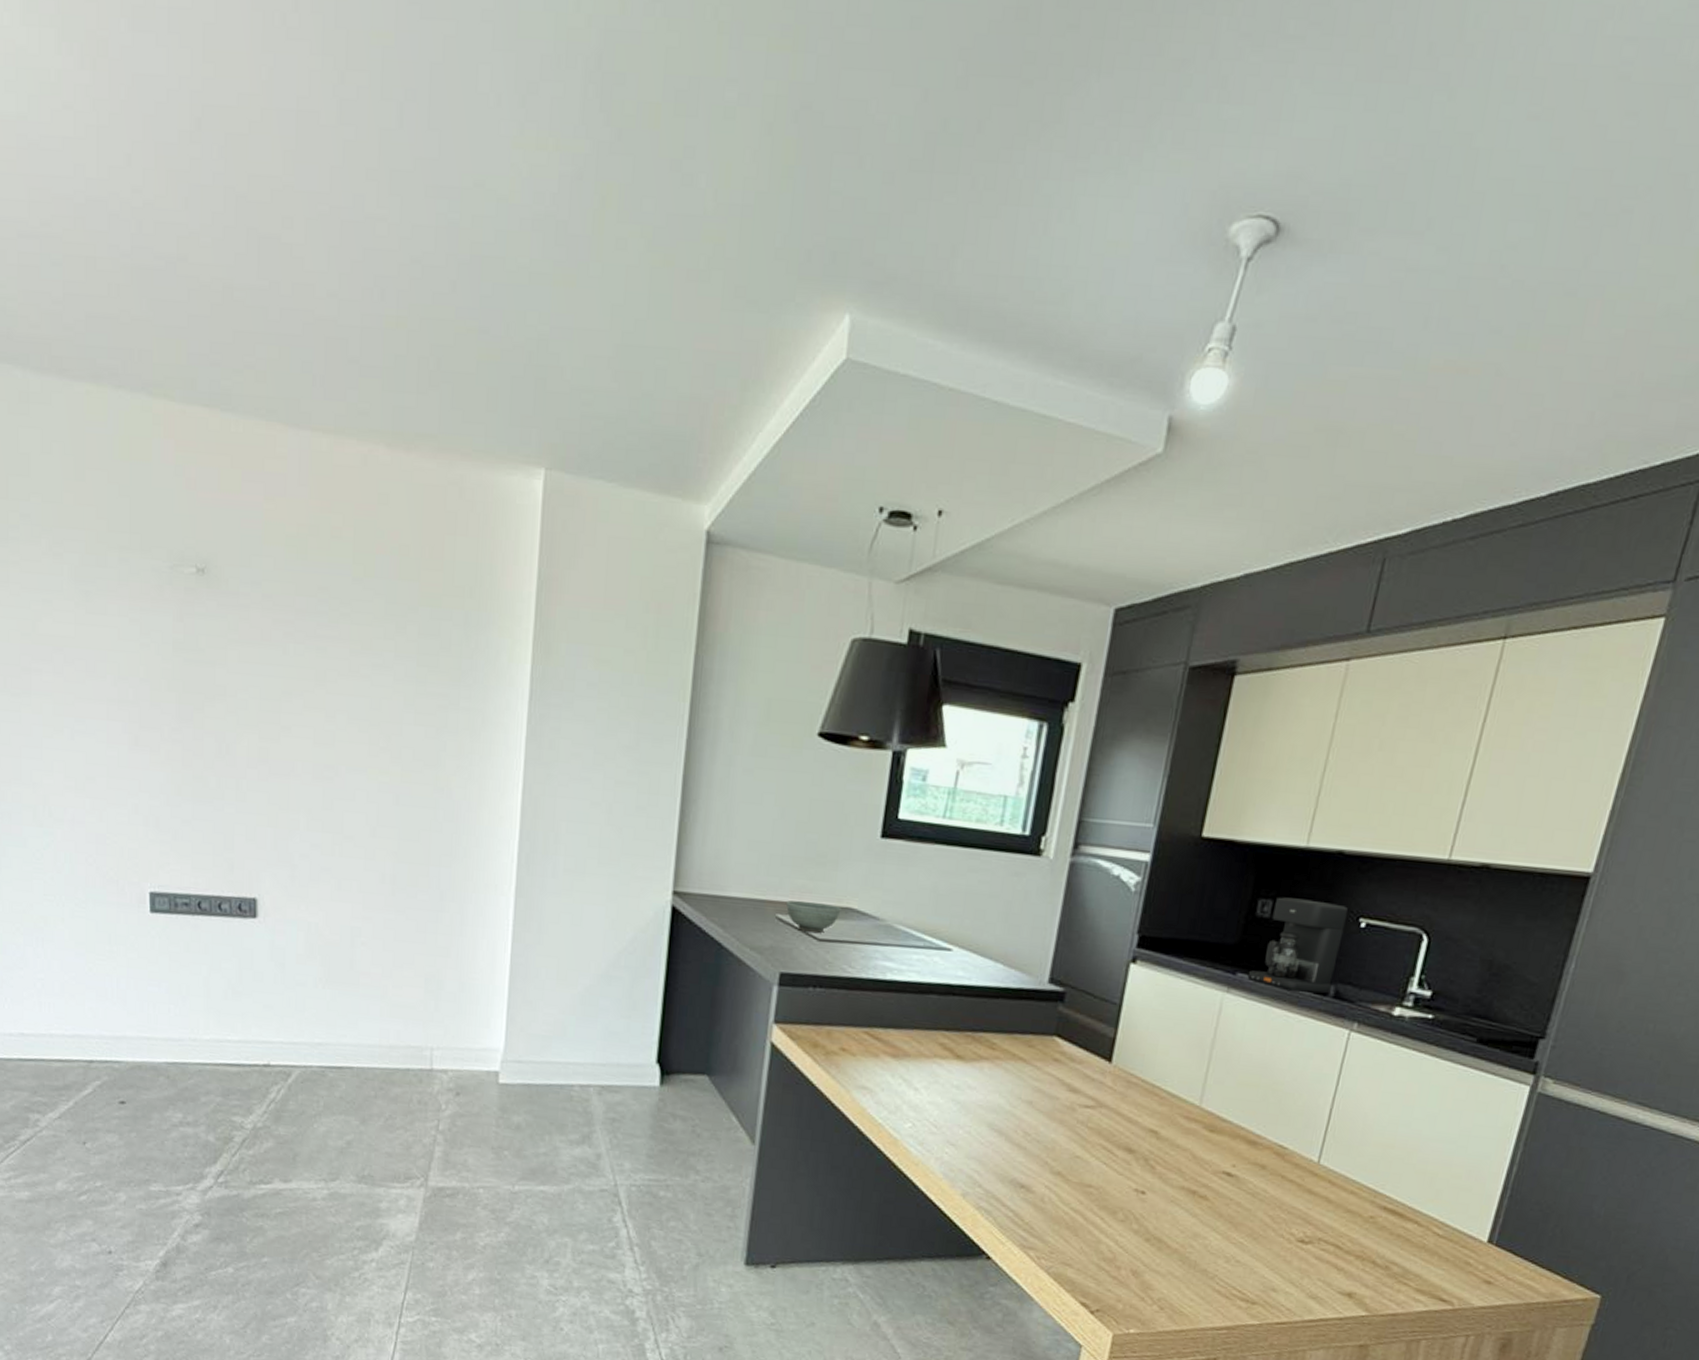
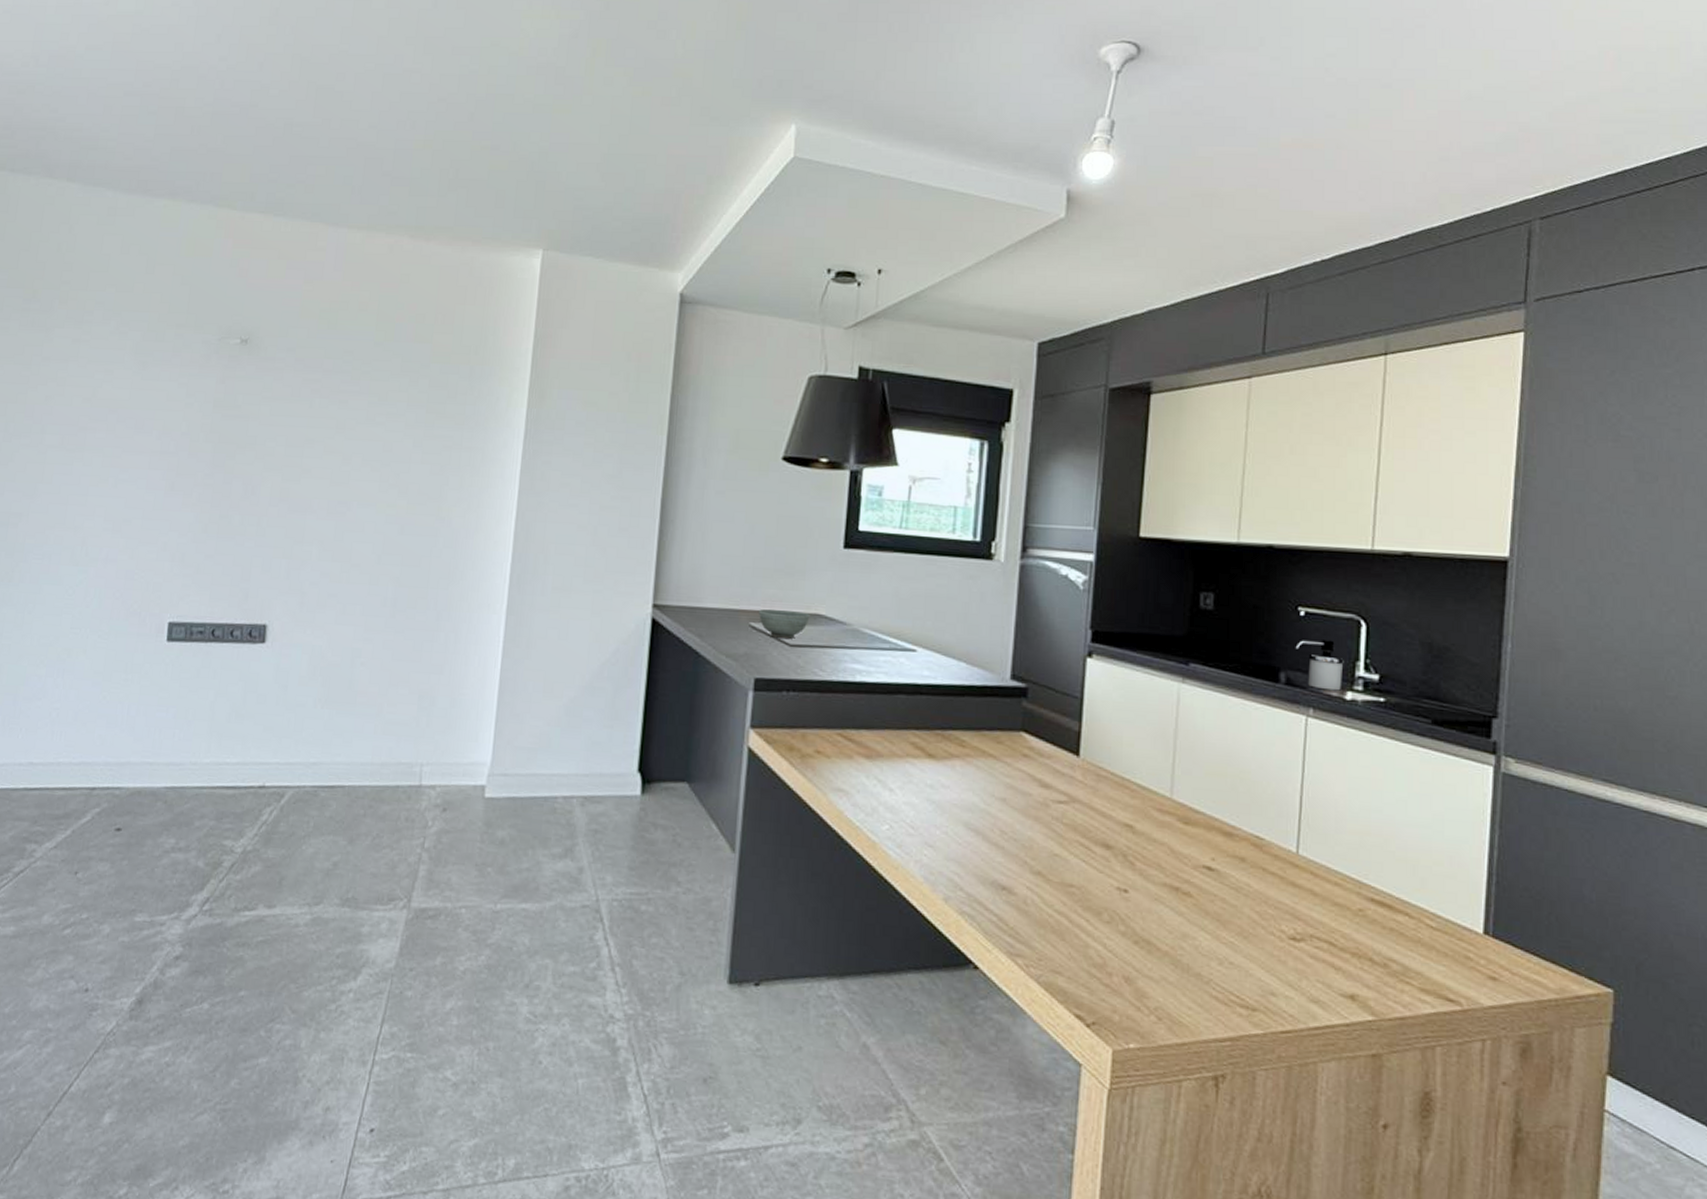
coffee maker: present [1247,897,1349,994] -> none [1200,590,1287,681]
soap dispenser: none [1349,953,1399,1006] -> present [1295,640,1344,691]

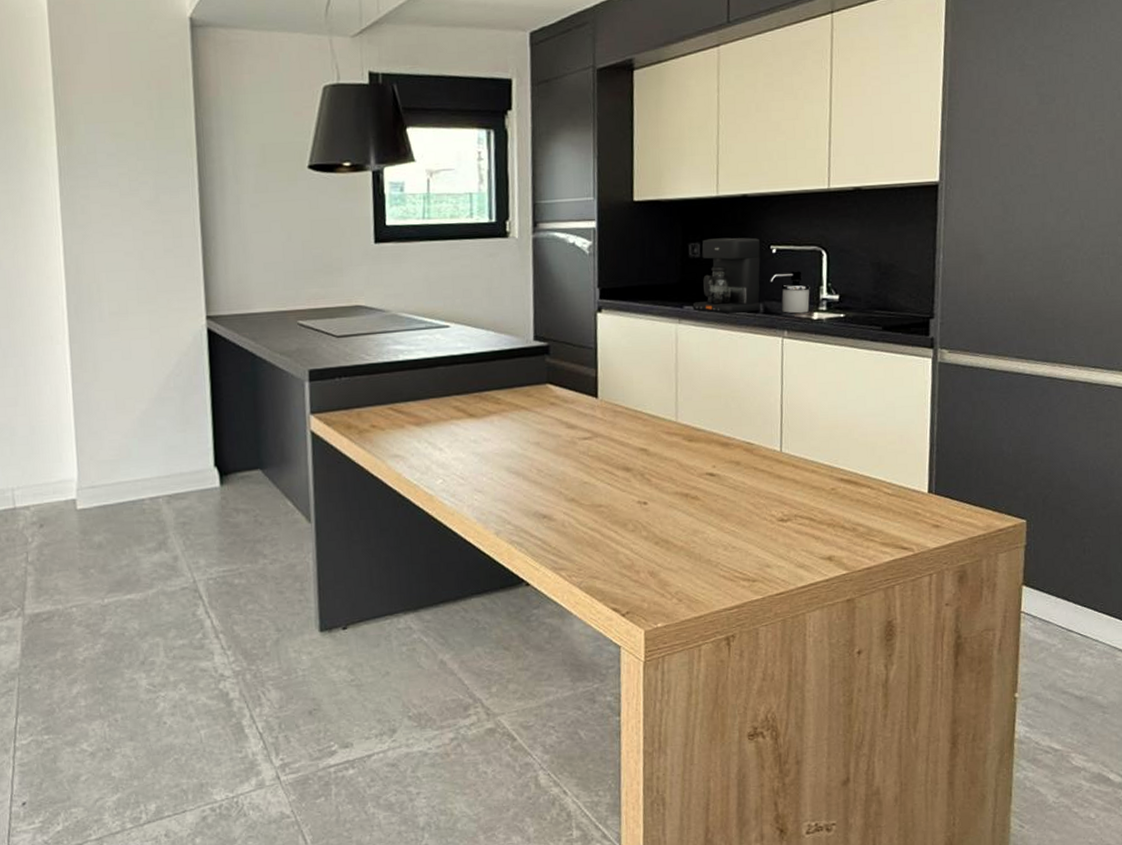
bowl: present [758,609,810,639] -> none [304,305,352,332]
coffee maker: none [1200,590,1287,681] -> present [692,237,761,315]

